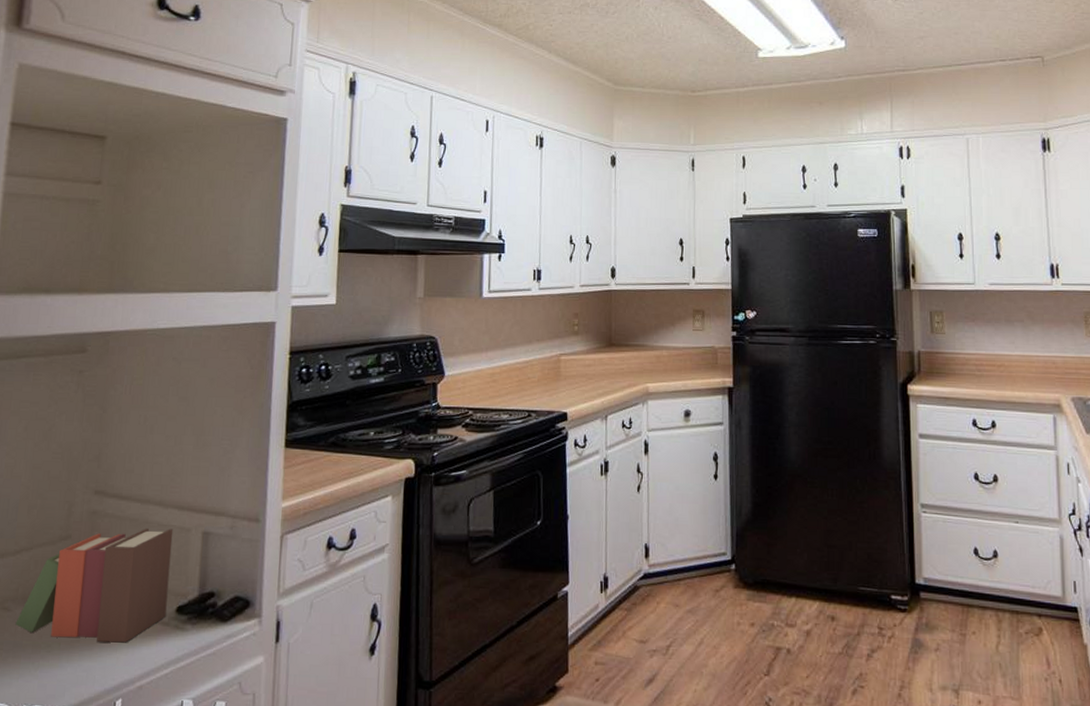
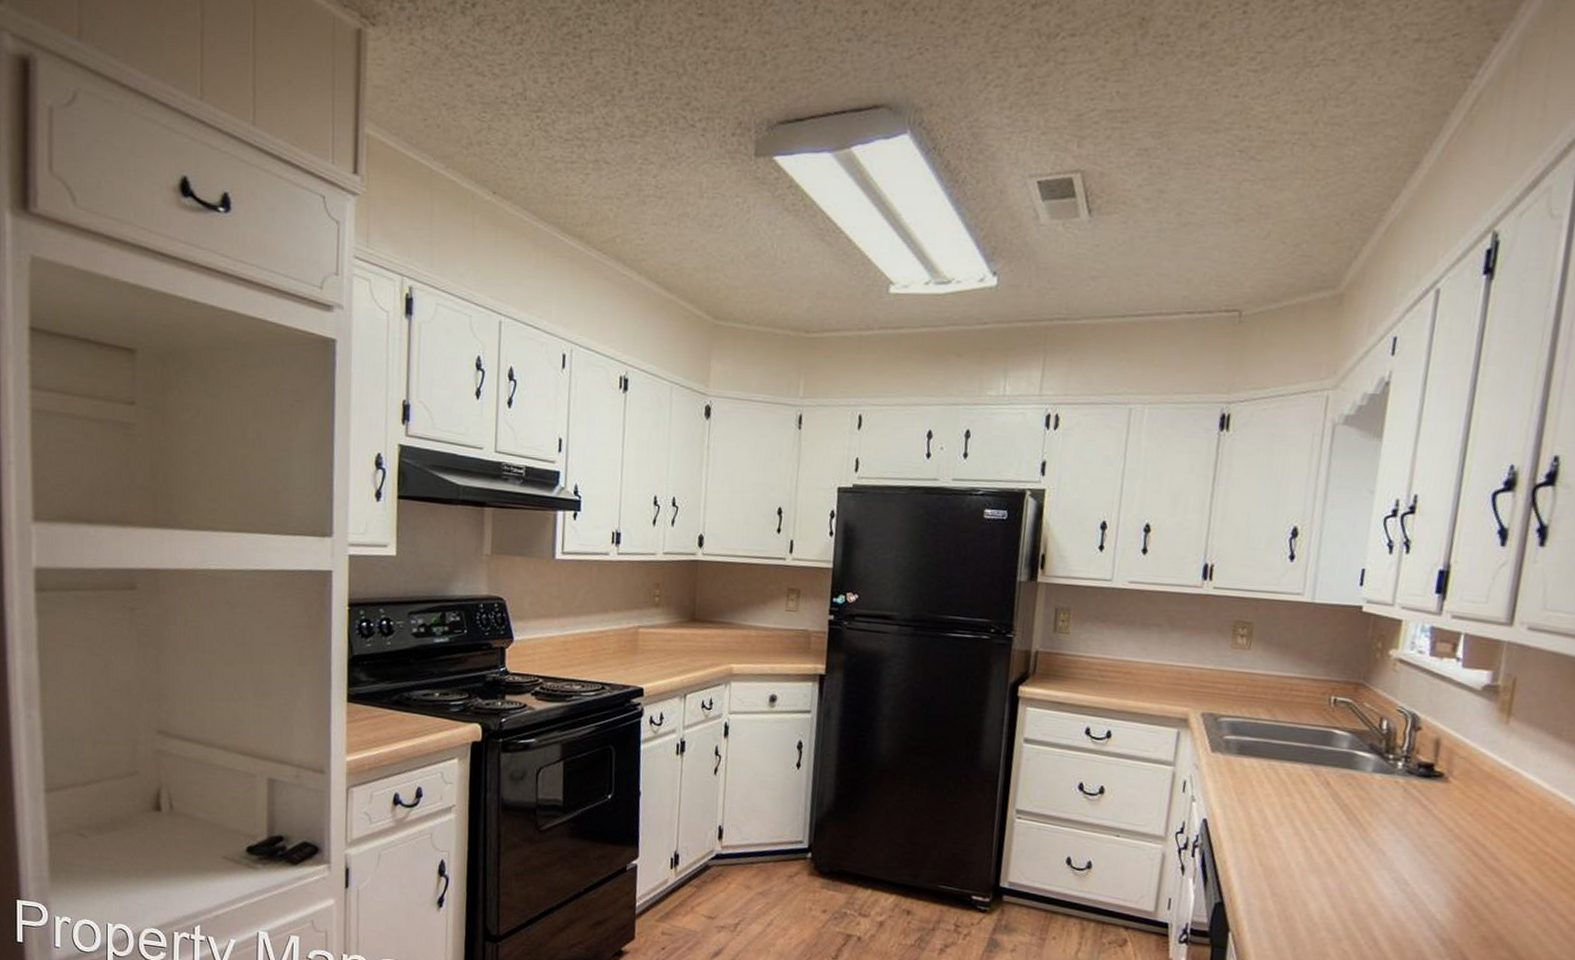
books: present [15,528,174,643] -> none [92,770,239,876]

